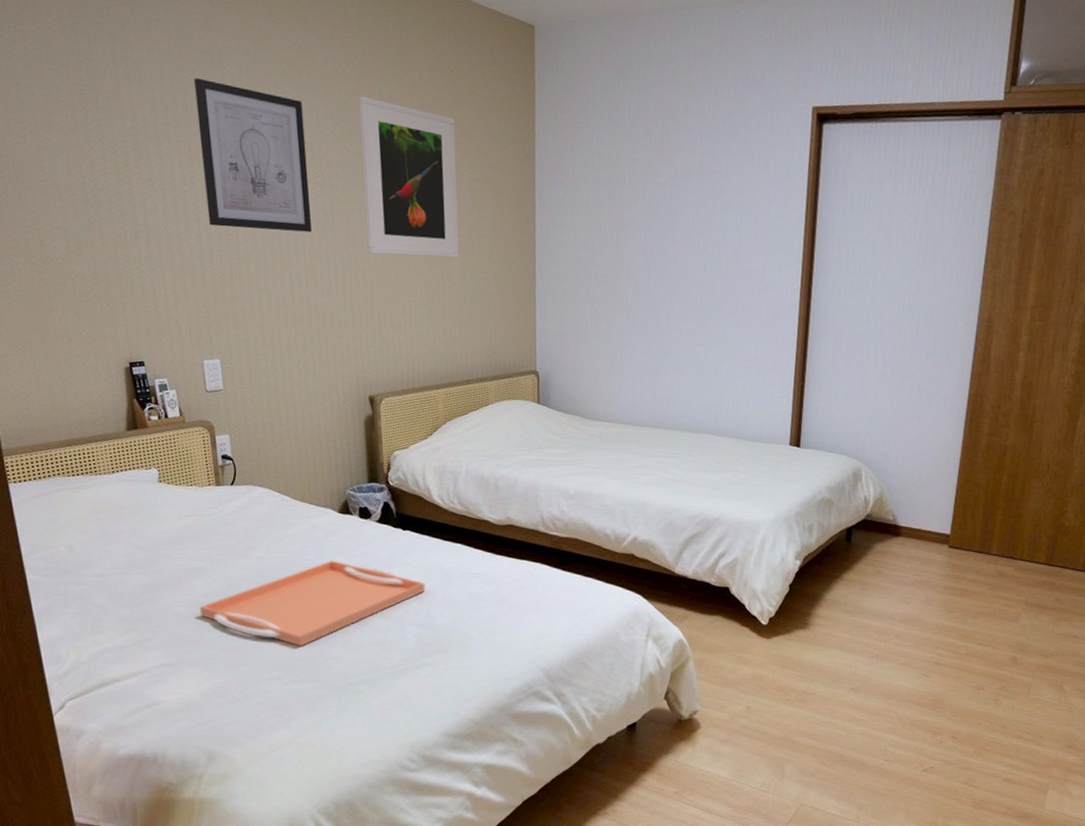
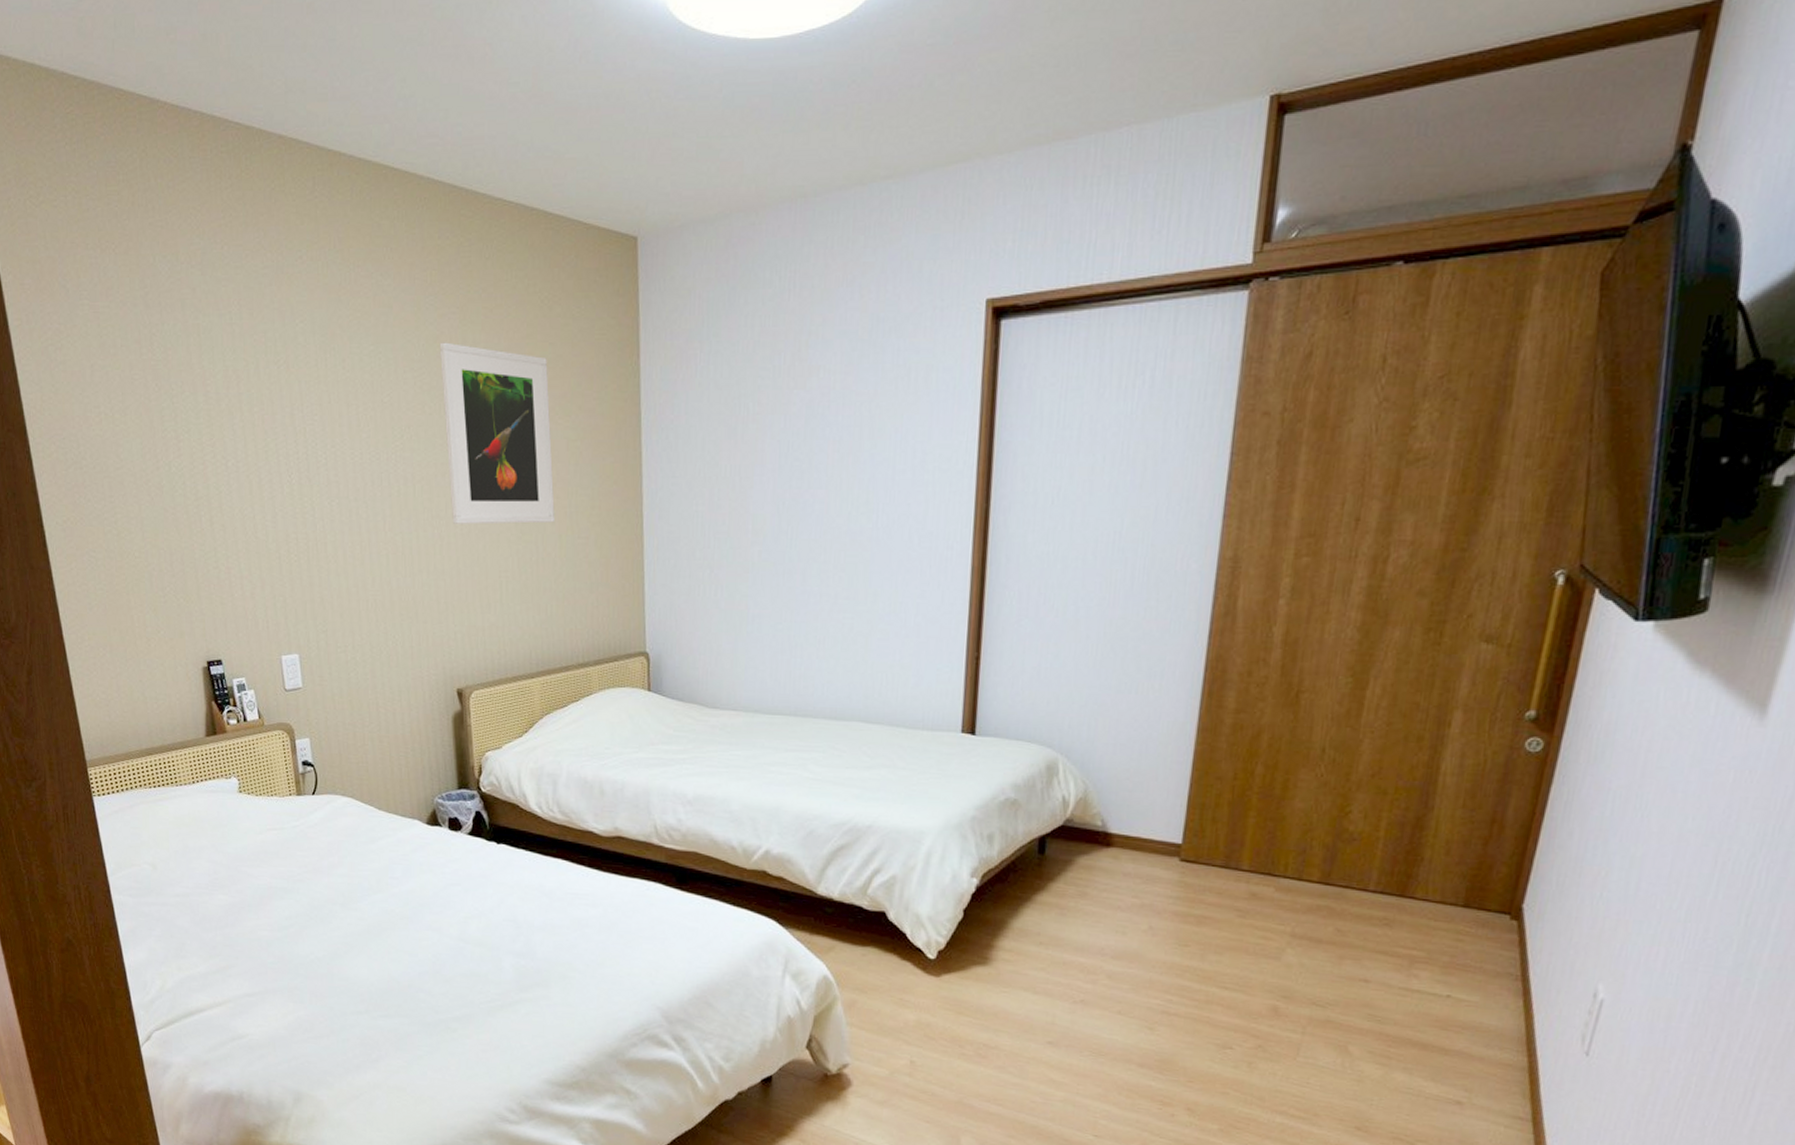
wall art: present [194,78,313,232] -> none [266,339,393,505]
serving tray: present [199,560,425,646] -> none [282,878,523,976]

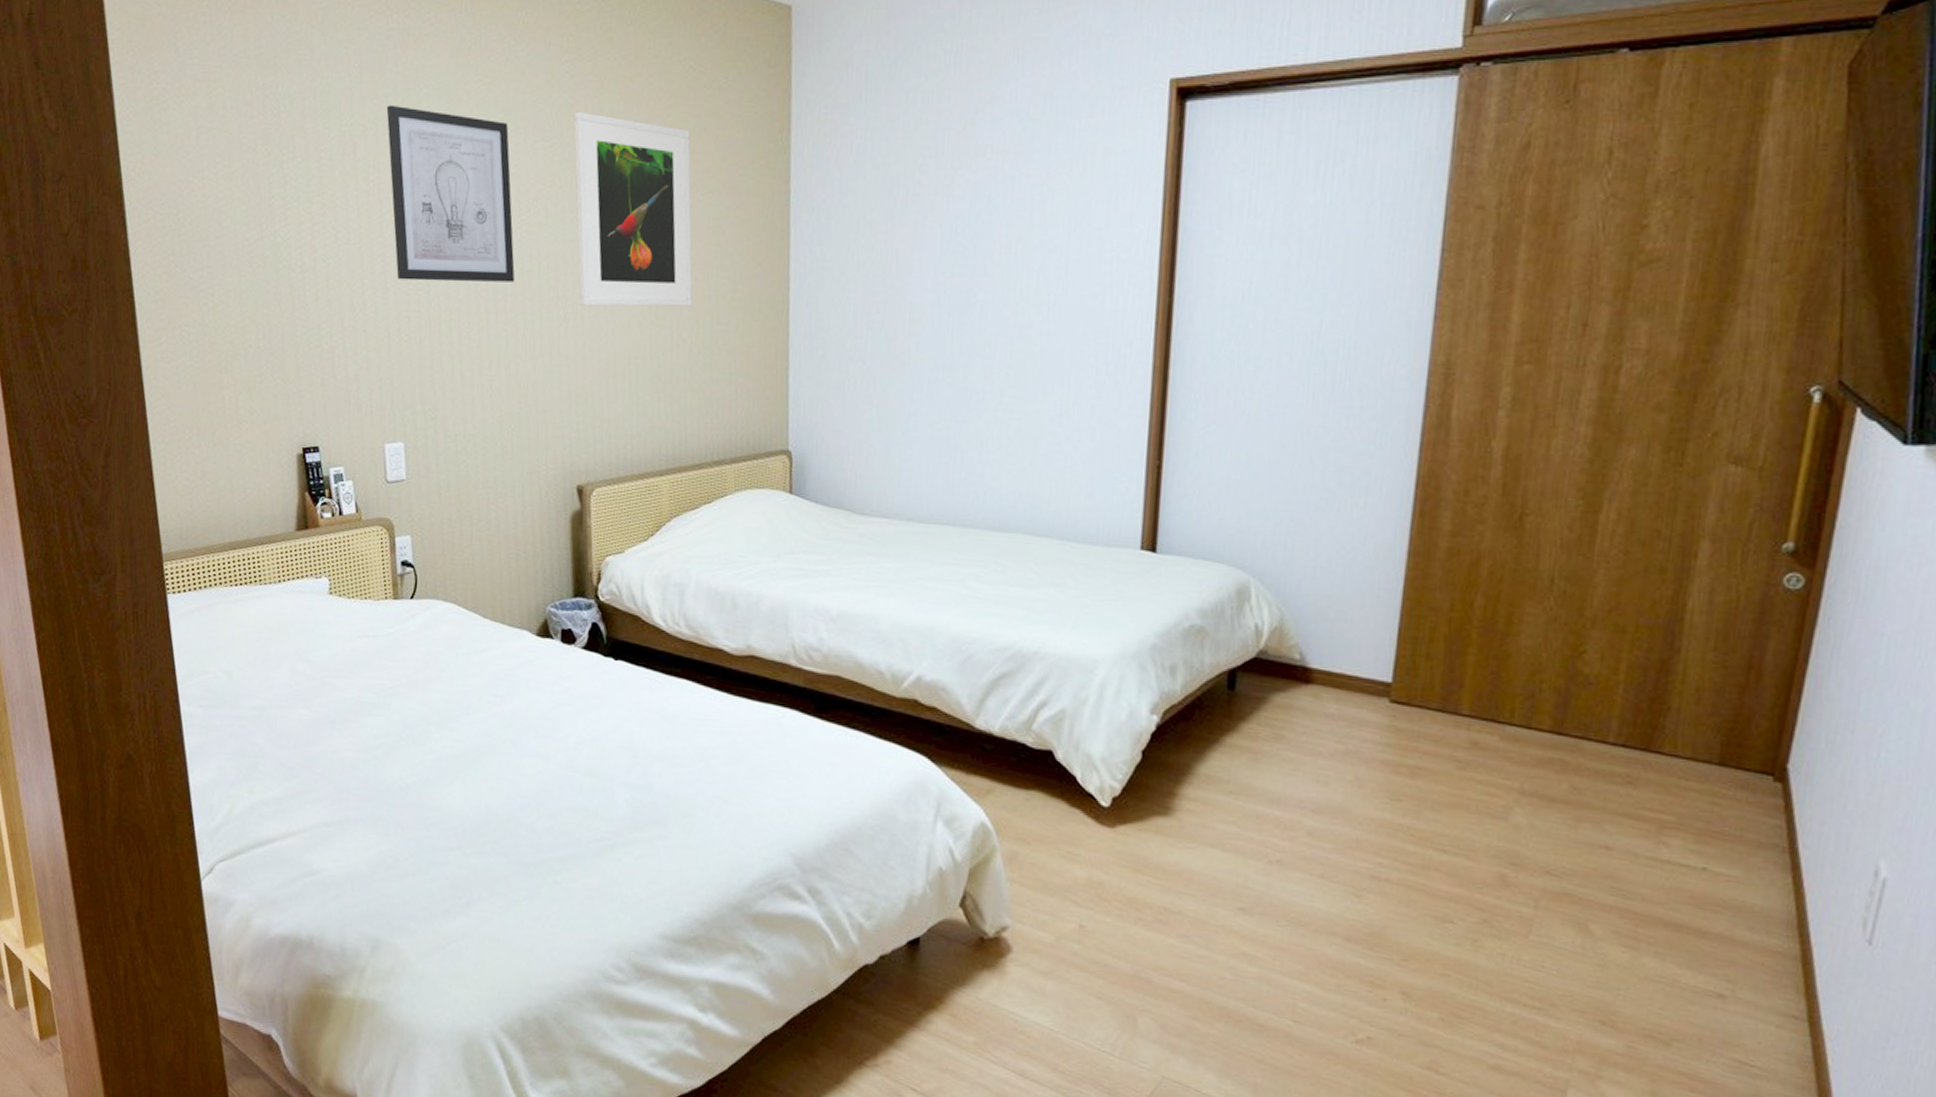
wall art: none [266,339,393,505] -> present [386,105,515,282]

